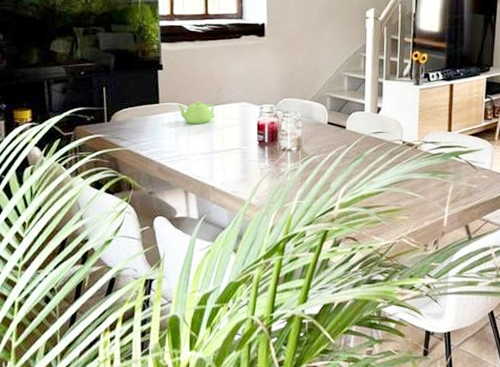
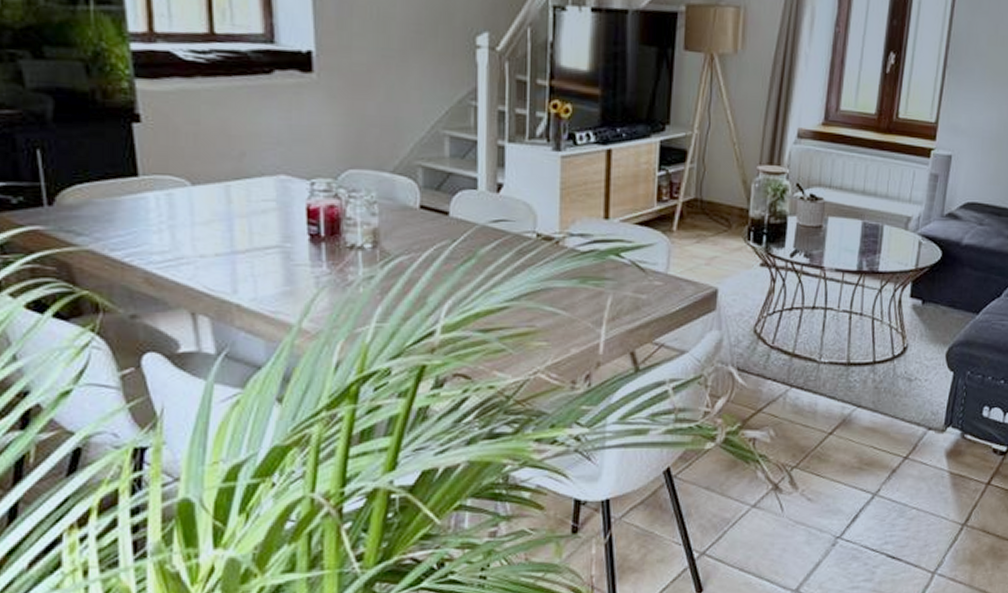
teapot: present [177,101,216,125] -> none [169,173,237,210]

